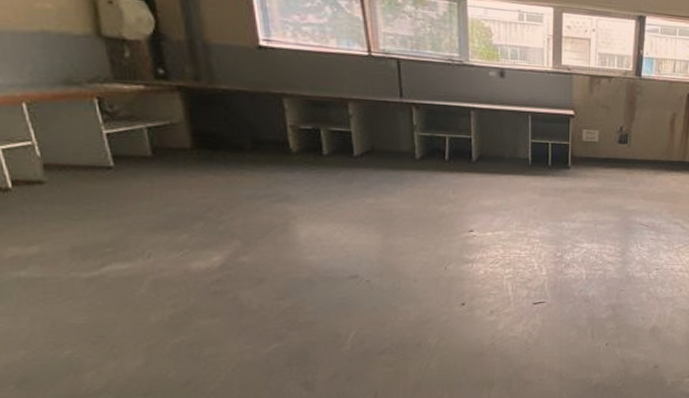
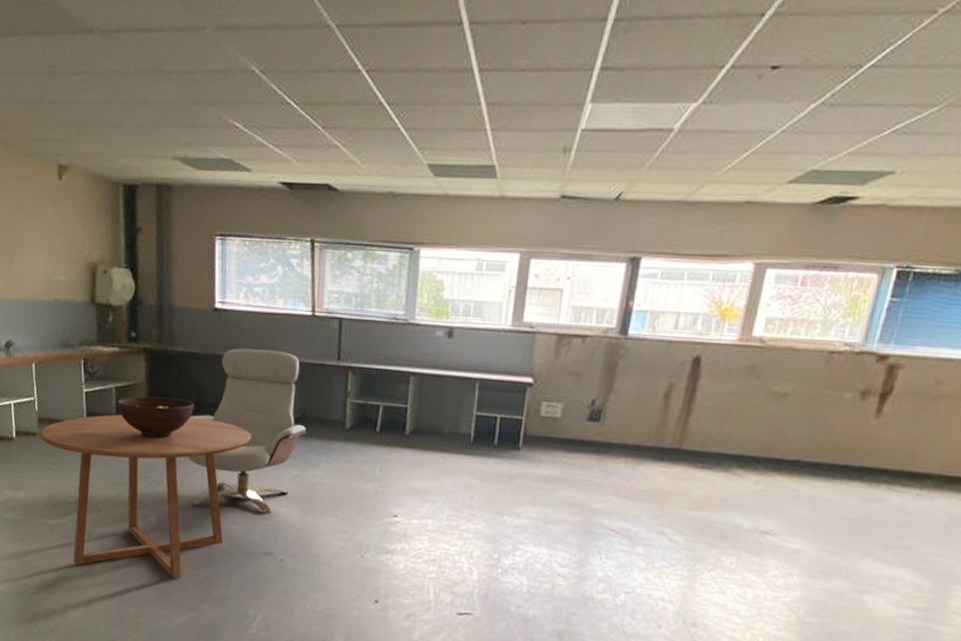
dining table: none [47,155,320,316] -> present [39,414,251,580]
fruit bowl: none [152,135,250,178] -> present [117,396,194,438]
chair: none [247,86,378,242] -> present [187,348,307,515]

